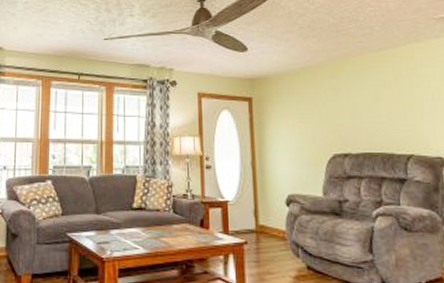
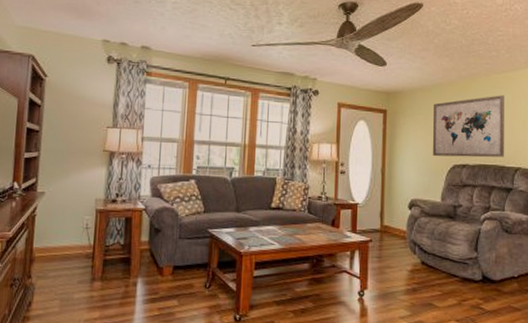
wall art: none [304,75,393,145] -> present [433,95,505,158]

